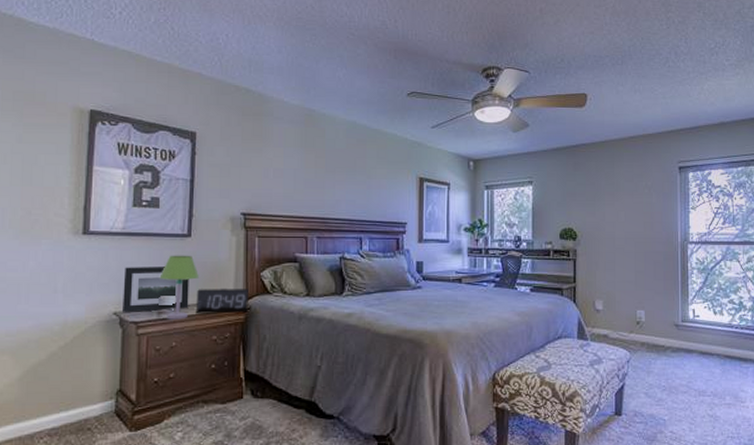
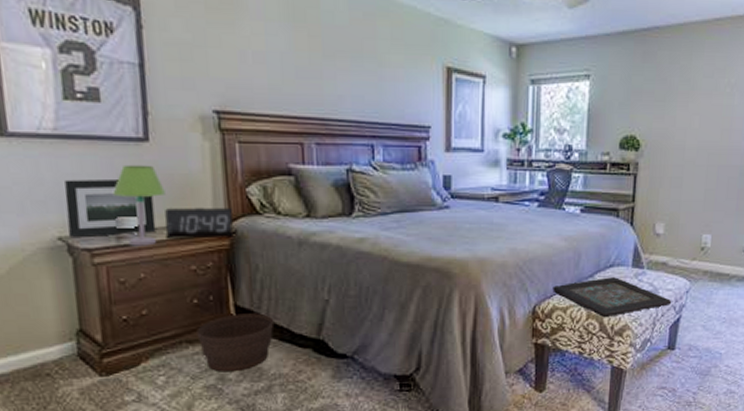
basket: none [212,377,275,430] -> present [196,313,275,372]
decorative tray: none [509,348,615,384] -> present [552,277,672,317]

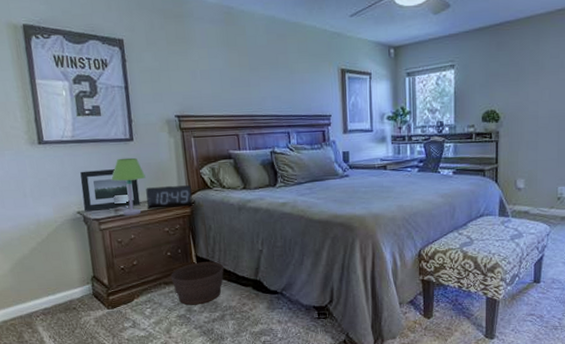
decorative tray: present [552,277,672,317] -> none [434,225,535,257]

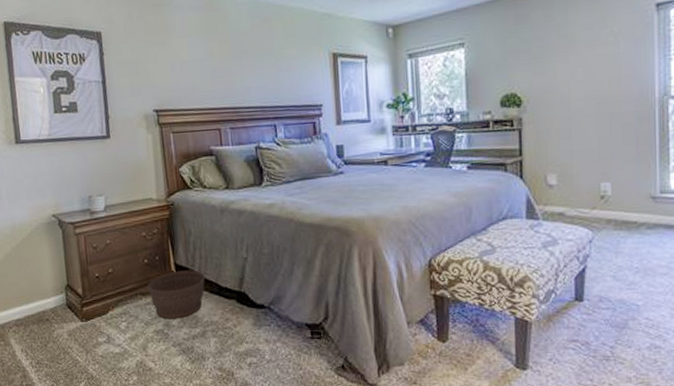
picture frame: present [80,169,141,211] -> none [56,169,117,214]
table lamp: present [111,157,146,216] -> none [87,156,122,219]
alarm clock: present [146,185,193,210] -> none [122,185,172,213]

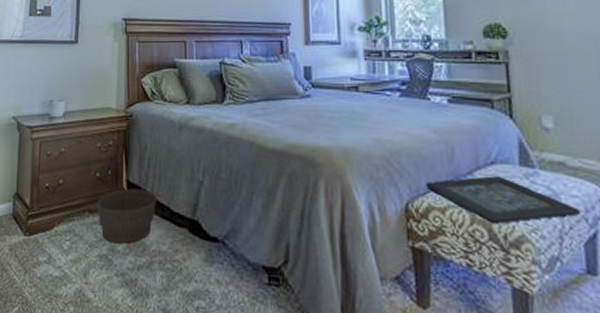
decorative tray: none [446,229,574,268] -> present [426,176,582,224]

